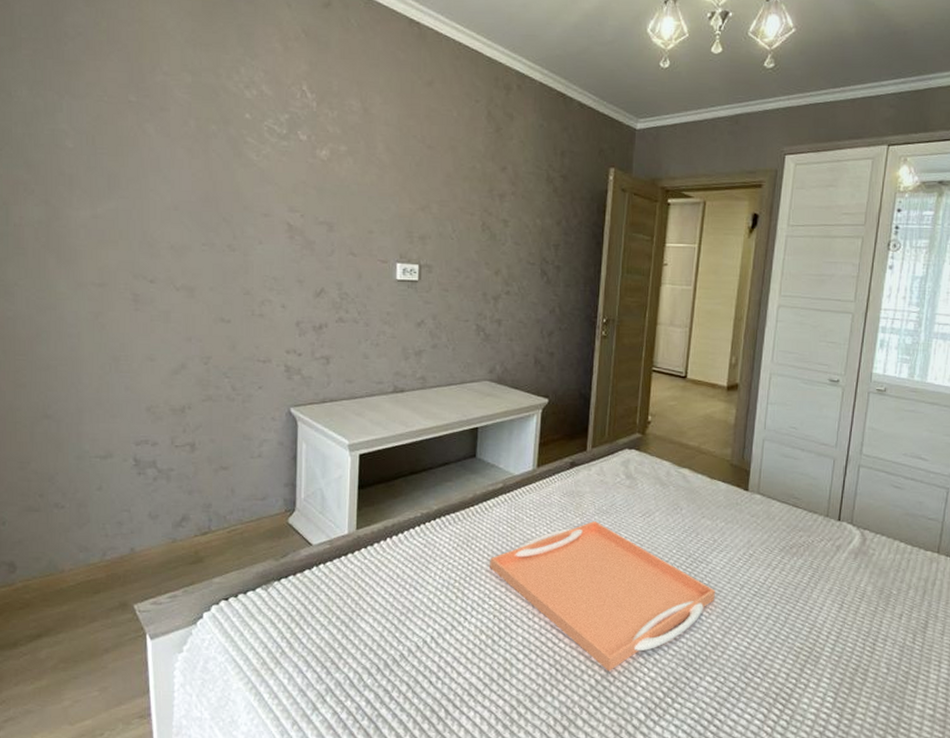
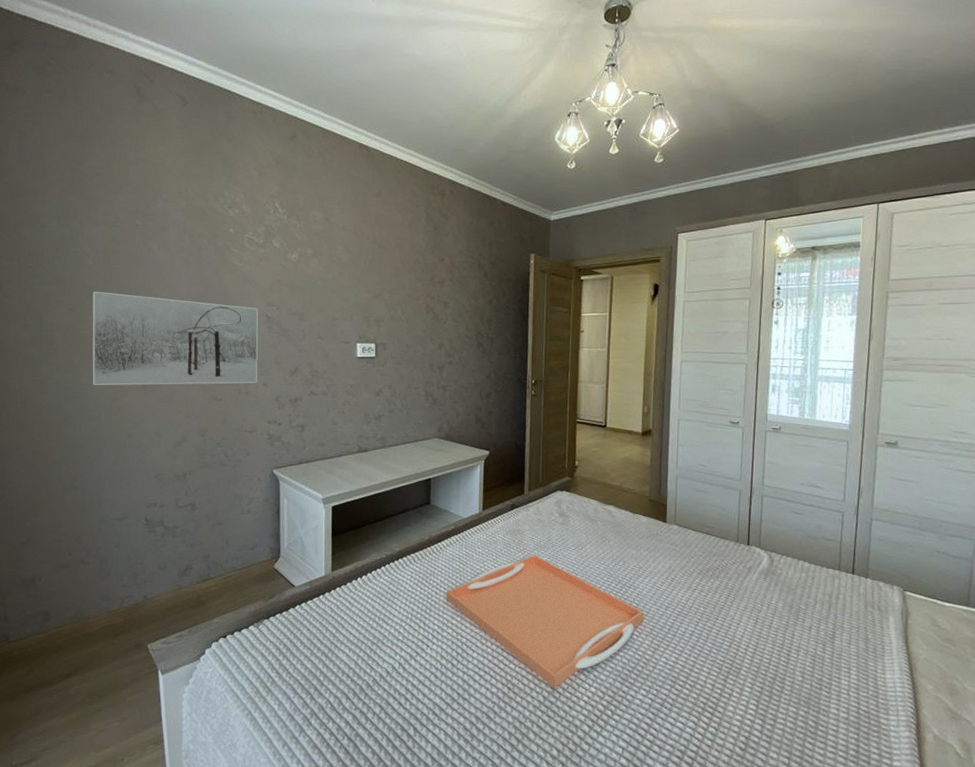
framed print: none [71,180,278,305] -> present [92,291,259,386]

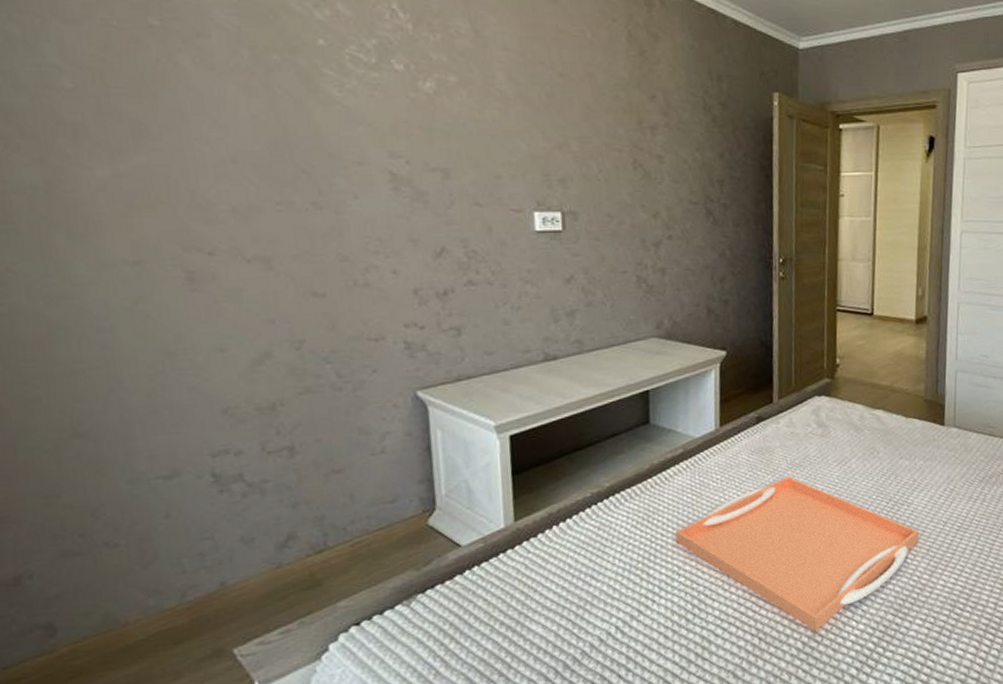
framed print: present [92,291,259,386] -> none [77,130,382,280]

